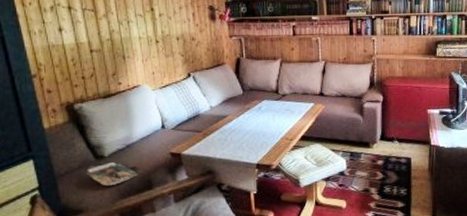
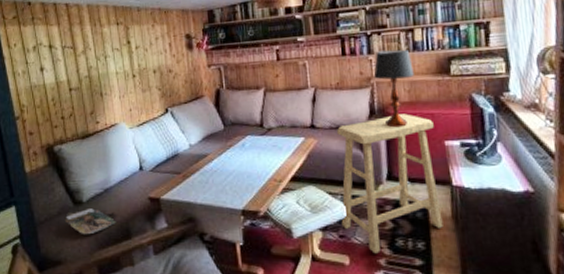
stool: none [341,86,422,199] -> present [337,113,444,254]
table lamp: none [375,32,408,98] -> present [373,49,414,128]

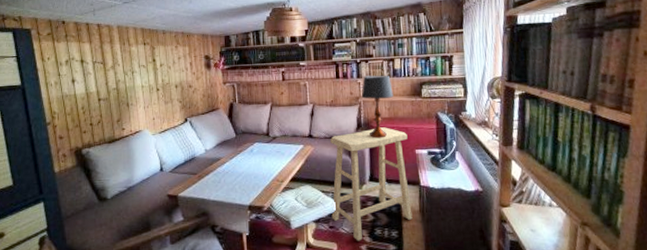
magazine: present [64,208,116,234] -> none [90,204,138,227]

